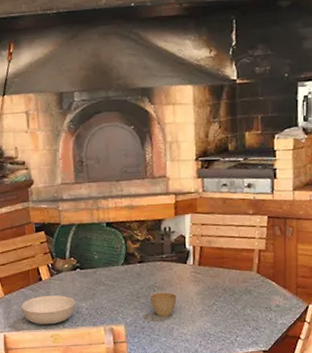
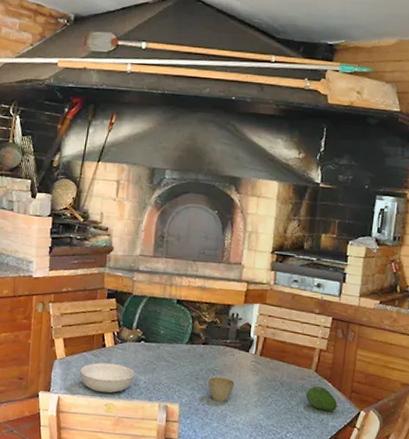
fruit: none [250,286,284,310] -> present [305,386,337,411]

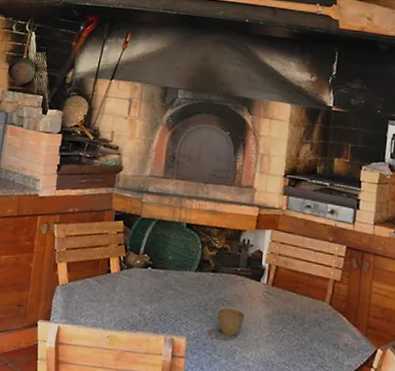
serving bowl: present [80,362,135,393] -> none [82,289,141,324]
fruit: present [305,386,337,411] -> none [319,320,353,349]

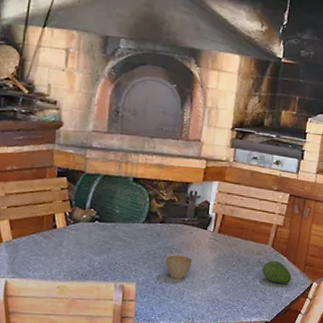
fruit: none [319,320,353,349] -> present [262,260,292,284]

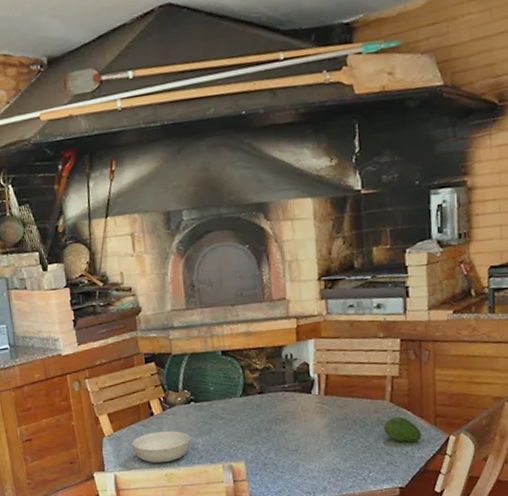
serving bowl: none [29,244,89,275] -> present [132,431,191,463]
cup: present [165,255,192,279] -> none [271,425,302,452]

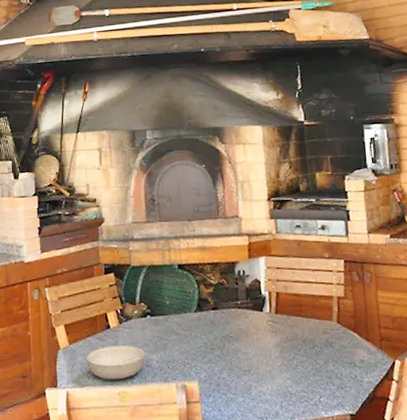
fruit: present [383,416,422,442] -> none [332,338,369,365]

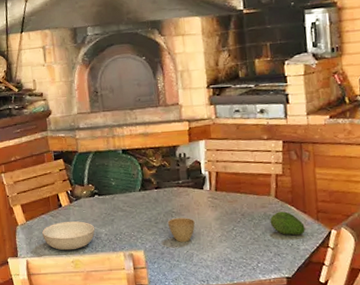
cup: none [224,344,254,372] -> present [167,218,195,242]
fruit: none [332,338,369,365] -> present [270,211,305,235]

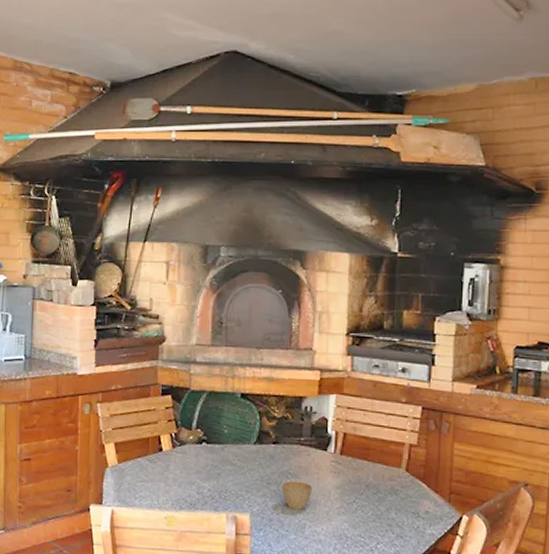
serving bowl: present [42,221,95,251] -> none [135,469,198,504]
fruit: present [270,211,305,235] -> none [396,487,434,516]

